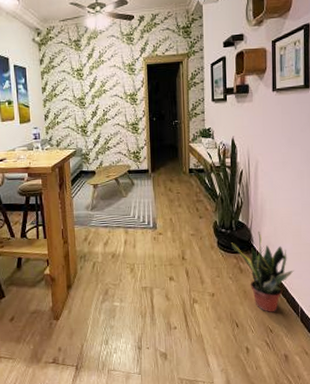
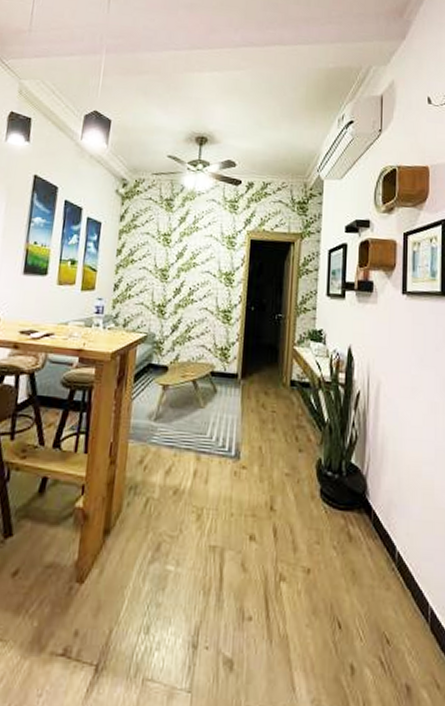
potted plant: present [230,231,294,312] -> none [338,481,423,610]

